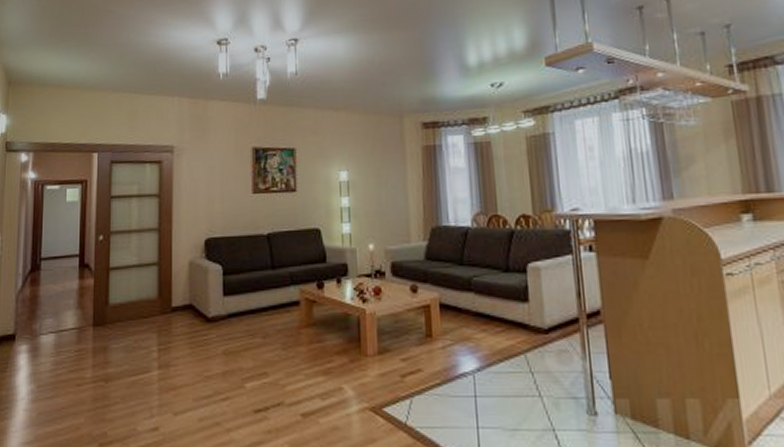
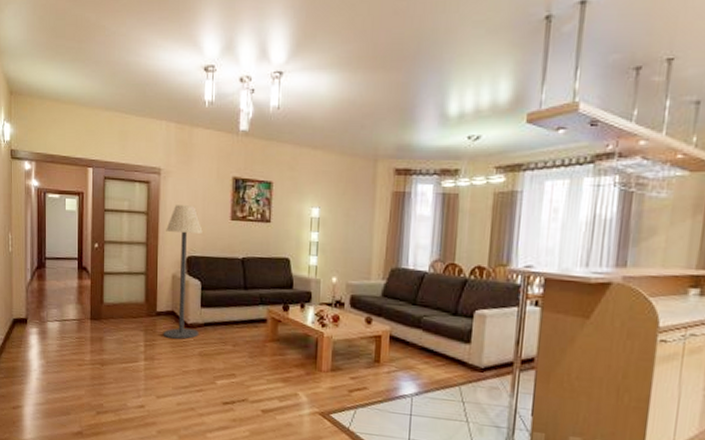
floor lamp: none [179,182,222,337] -> present [163,205,203,339]

